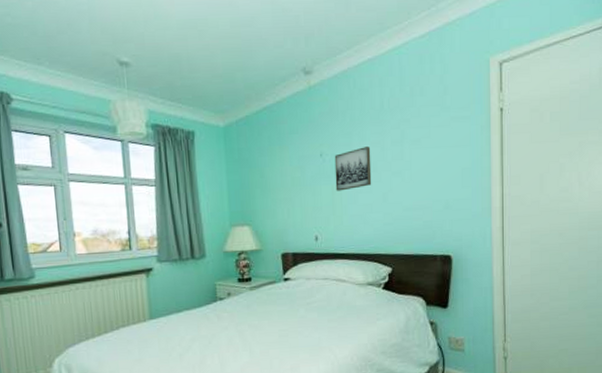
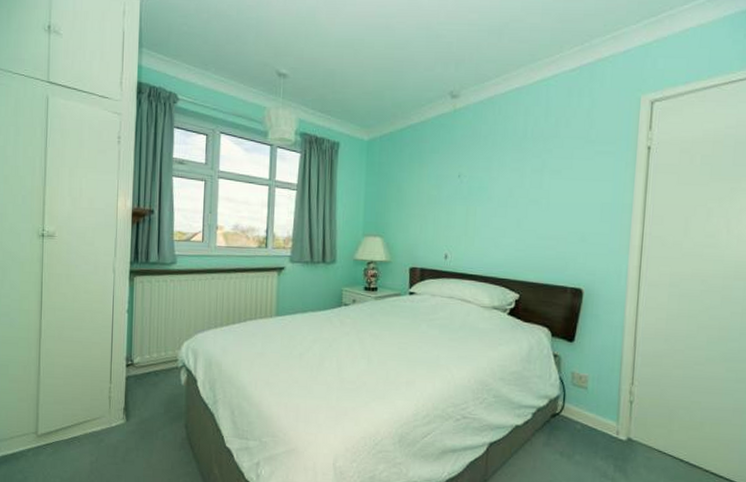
wall art: present [334,147,372,191] -> none [470,172,510,213]

